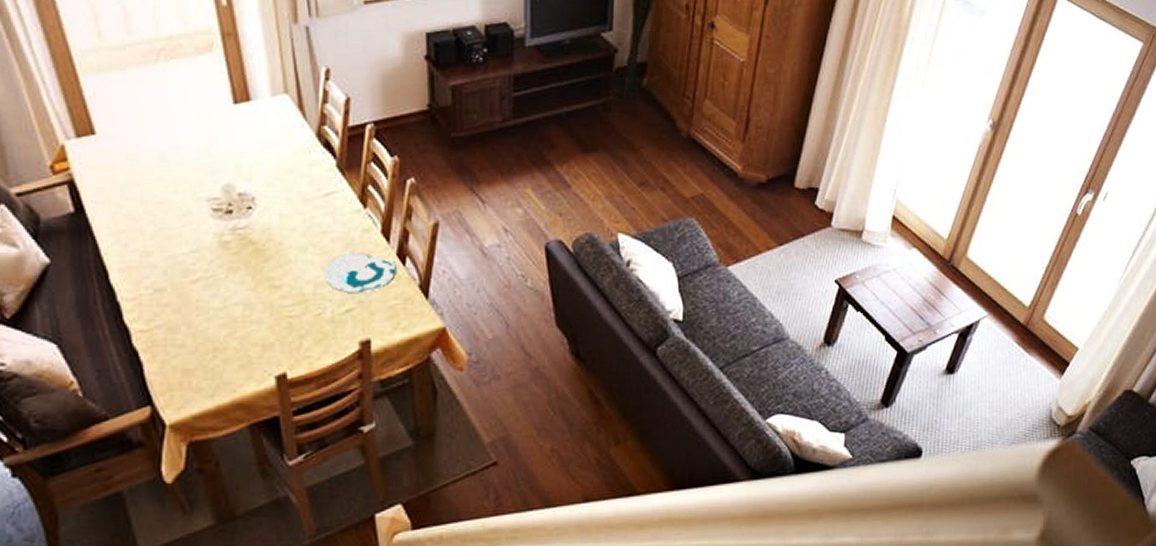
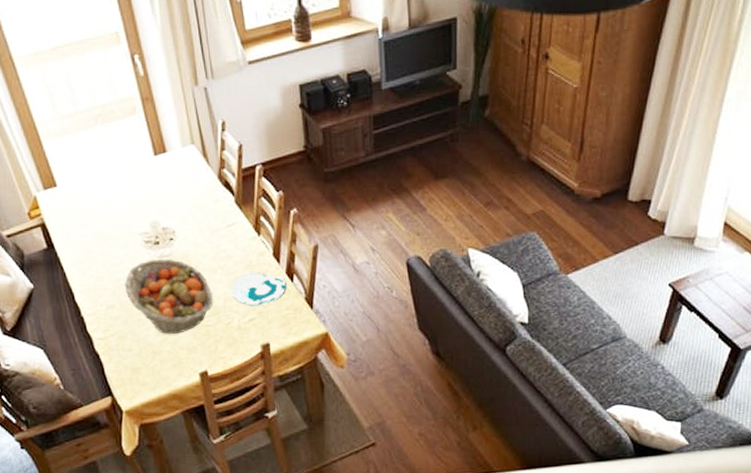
fruit basket: none [180,231,301,326] -> present [124,258,214,334]

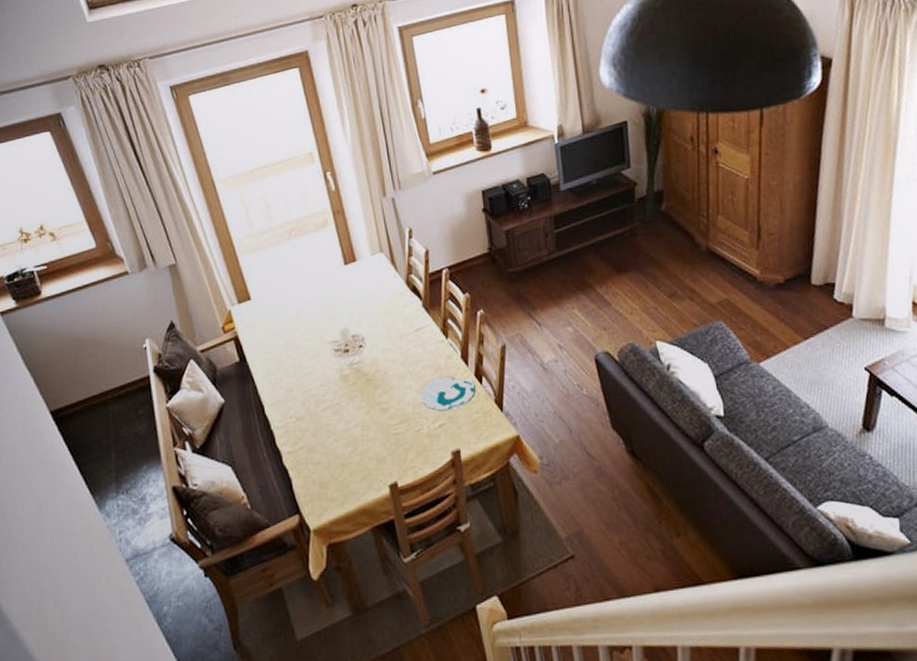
fruit basket: present [124,258,214,334] -> none [314,366,403,445]

